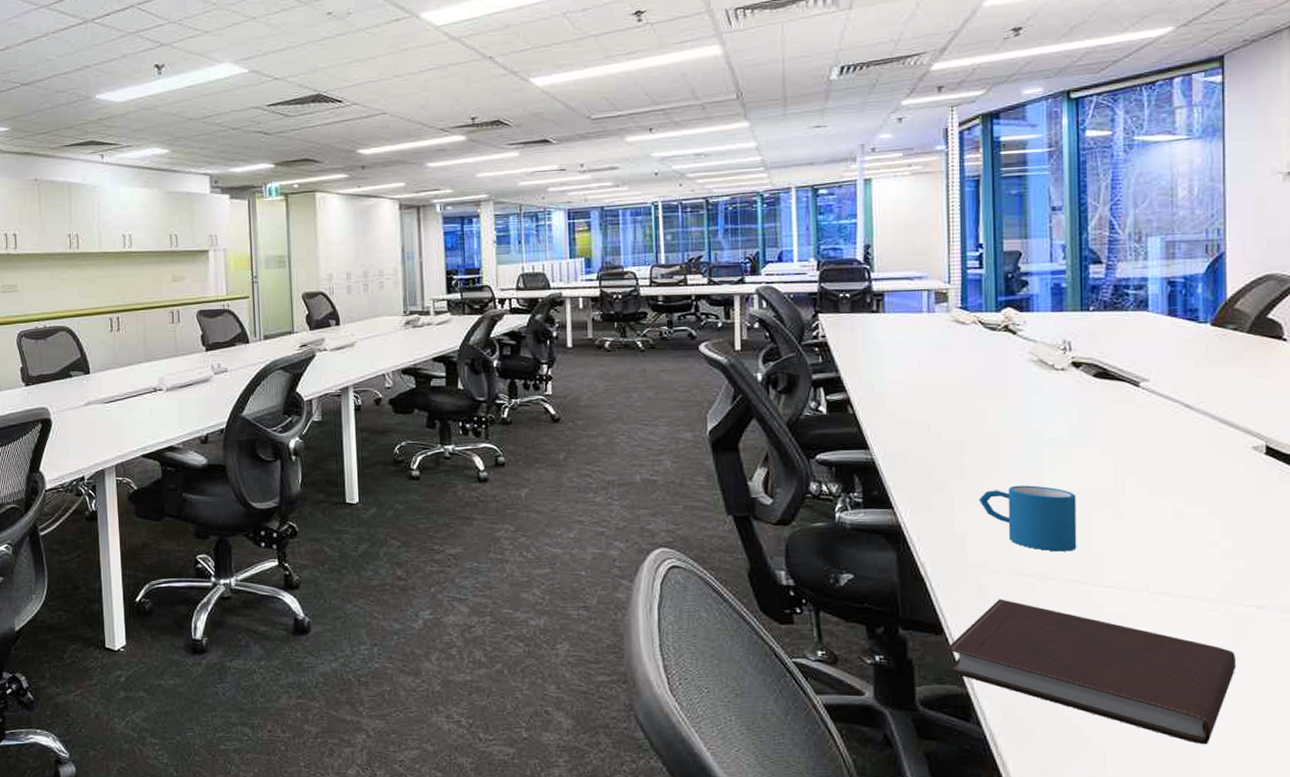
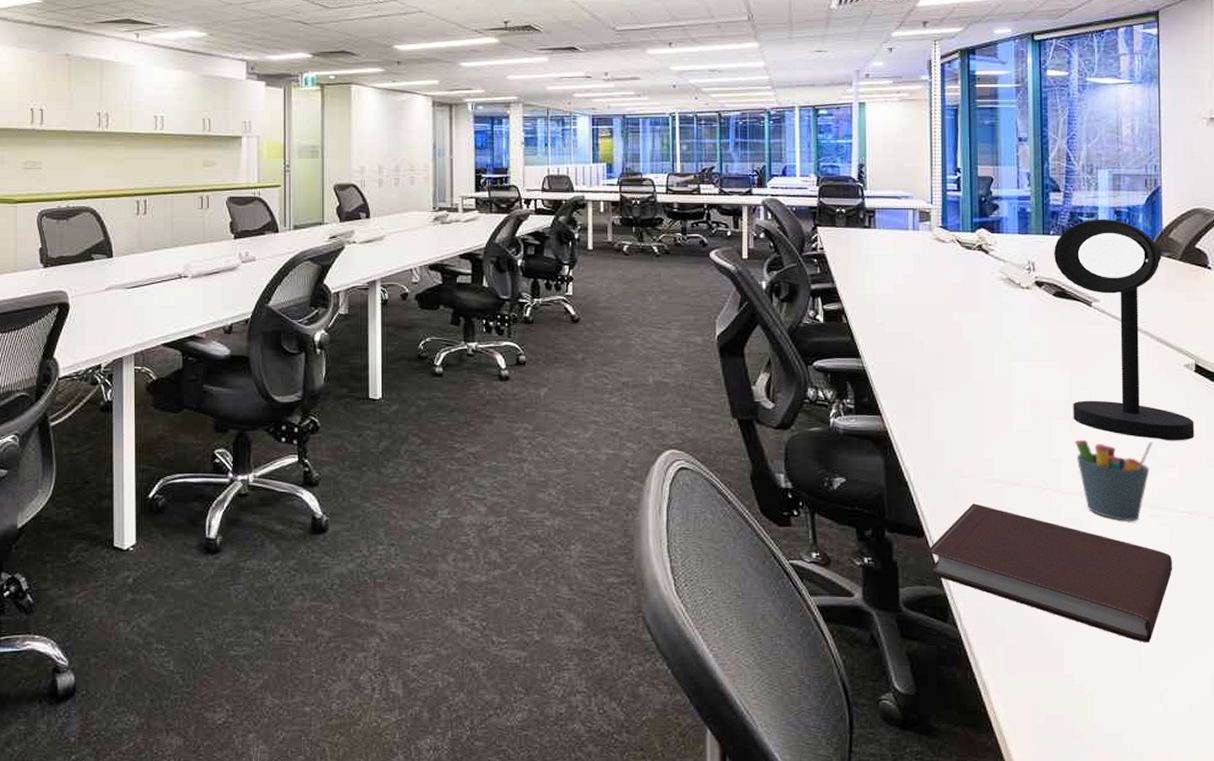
mug: present [978,485,1077,552] -> none [955,395,1039,459]
desk lamp: none [1094,290,1264,530] -> present [1054,219,1195,441]
pen holder: none [1119,530,1214,616] -> present [1074,439,1153,521]

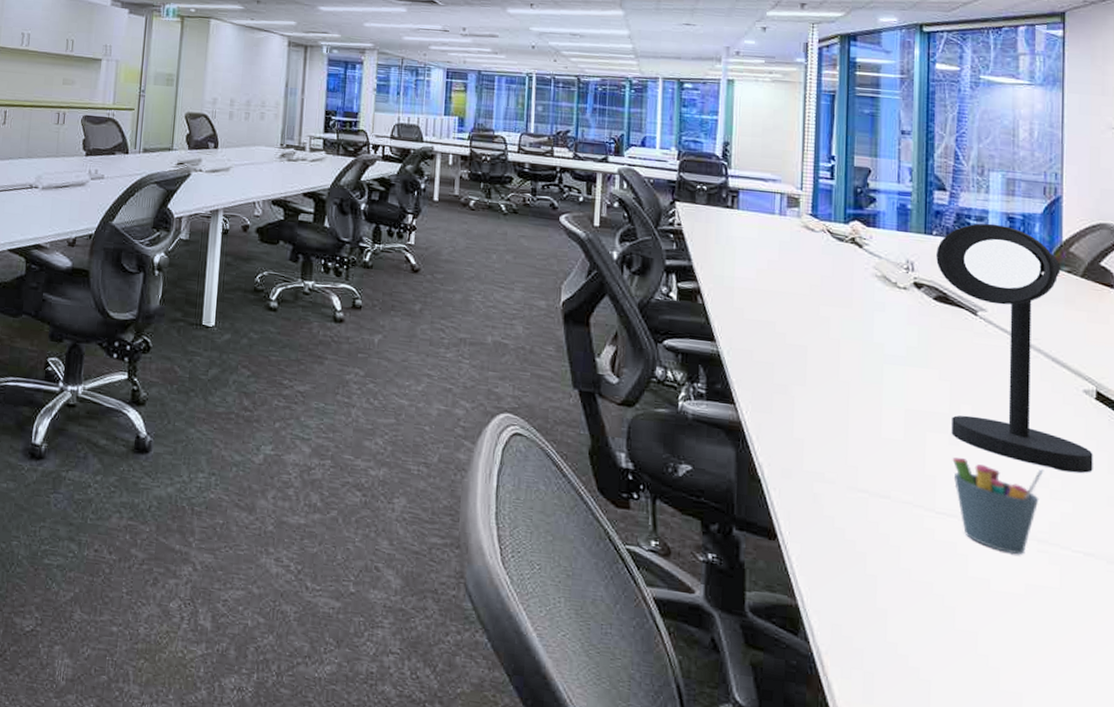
notebook: present [926,503,1173,643] -> none [777,511,1063,693]

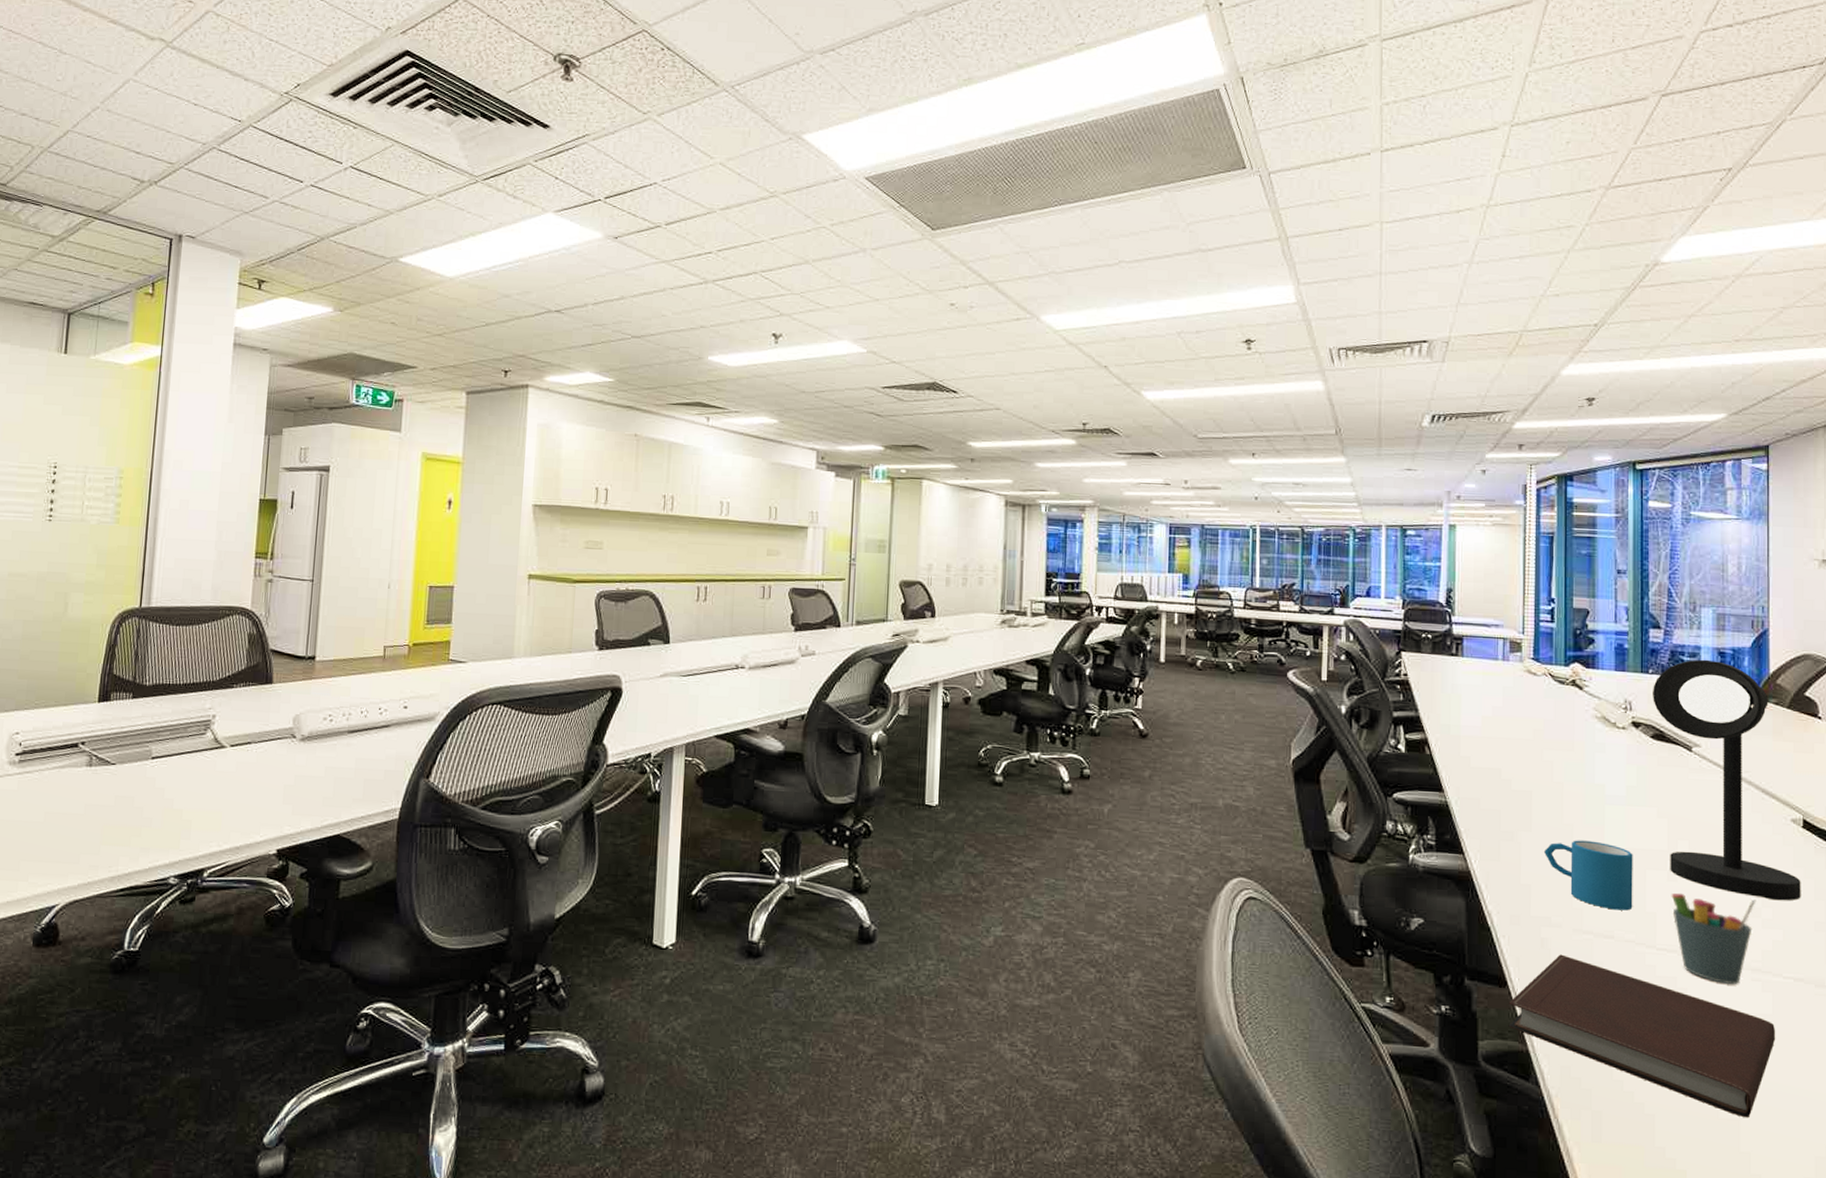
notebook: none [777,511,1063,693] -> present [1508,954,1776,1118]
mug: none [818,397,913,472] -> present [1543,840,1633,911]

